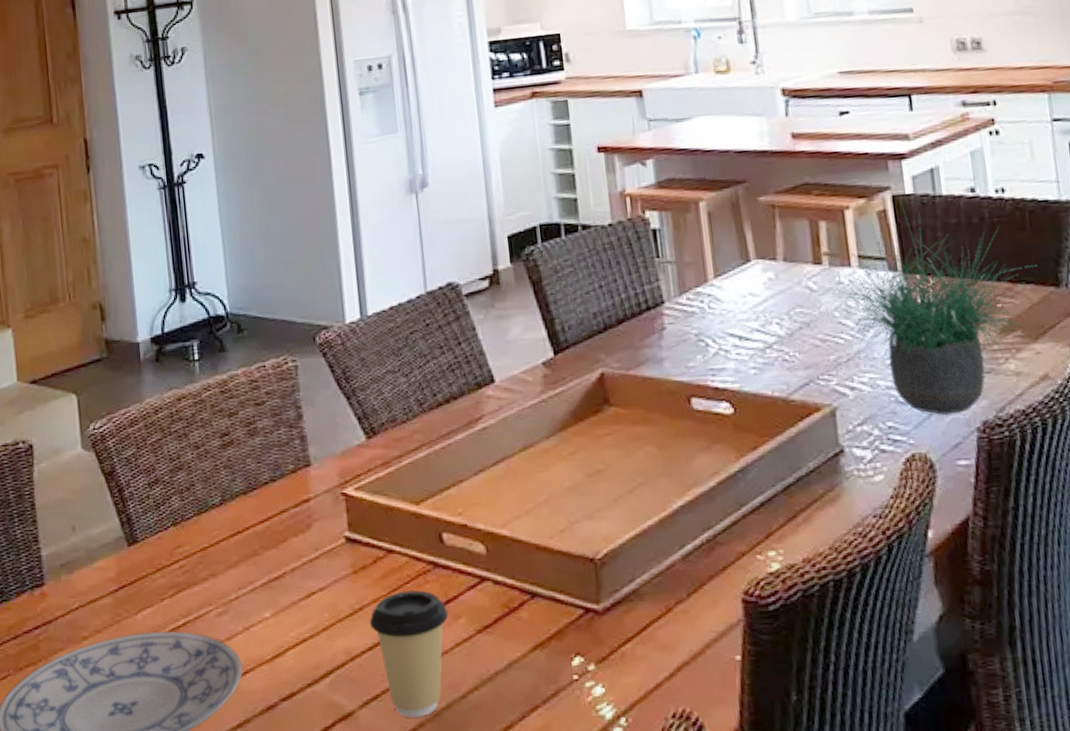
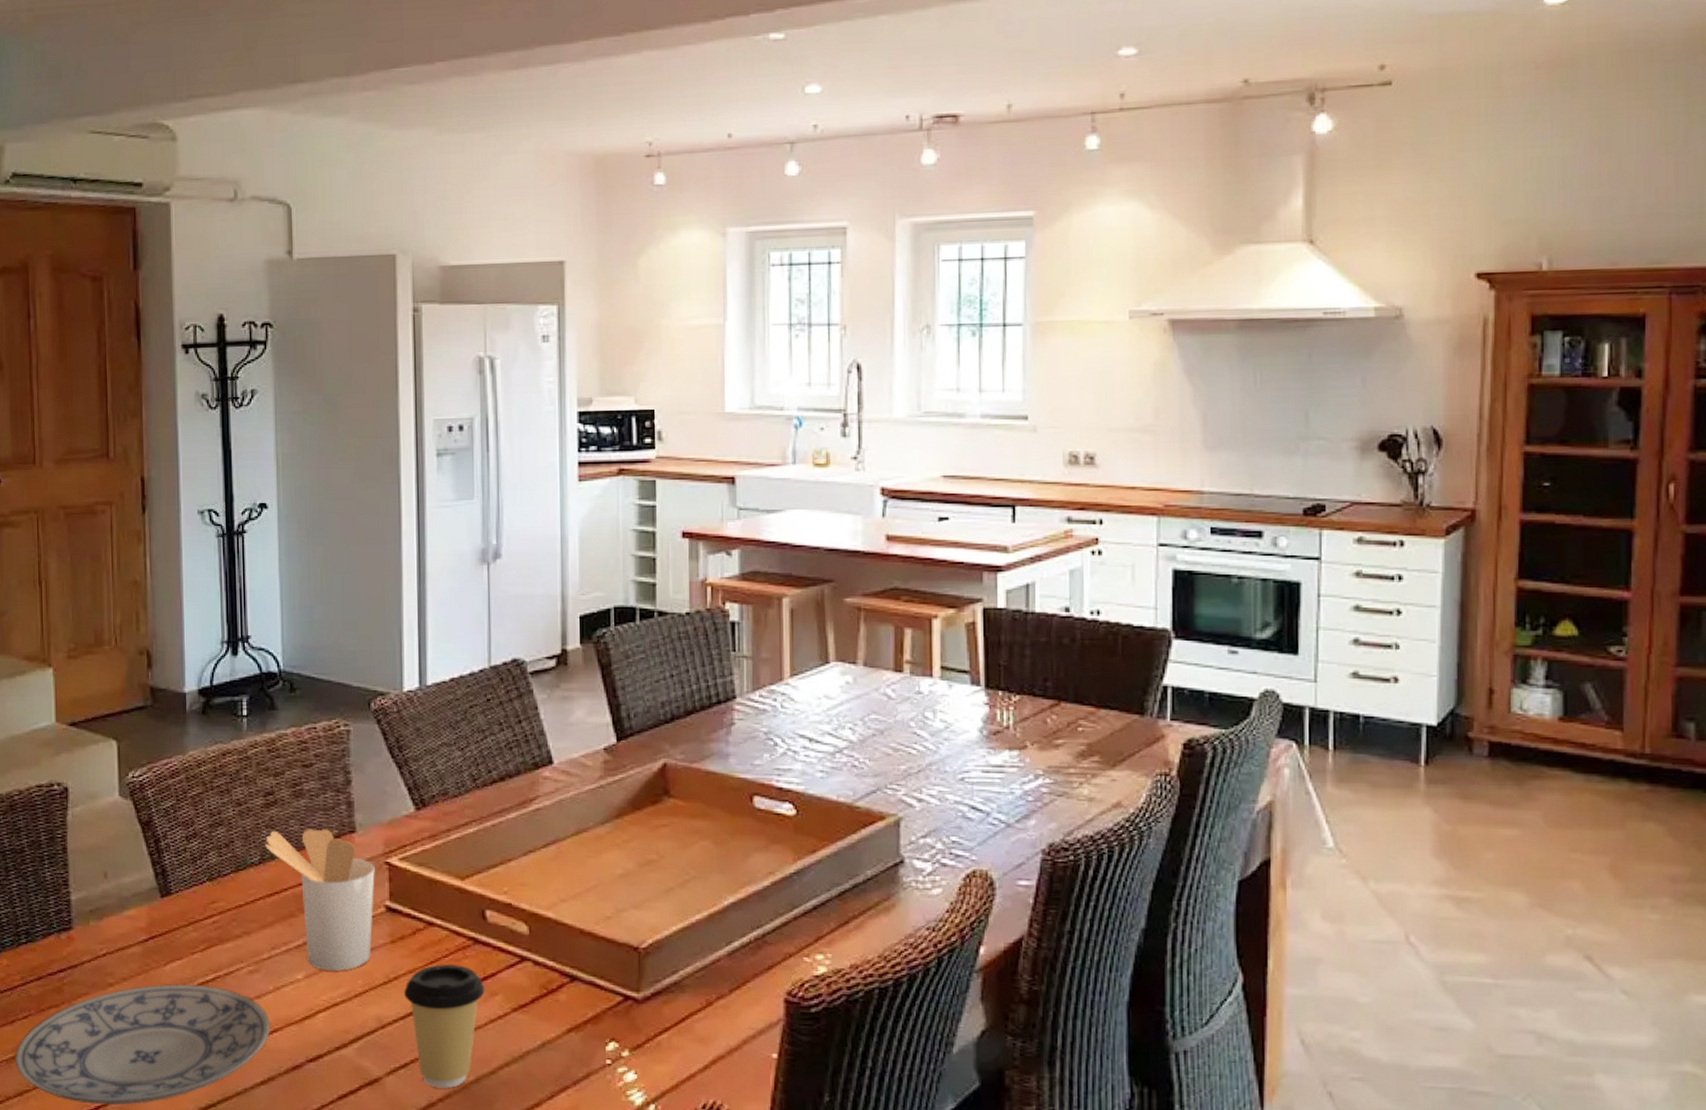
utensil holder: none [224,465,335,606] -> present [264,829,375,971]
potted plant: present [831,203,1038,415] -> none [909,616,1124,834]

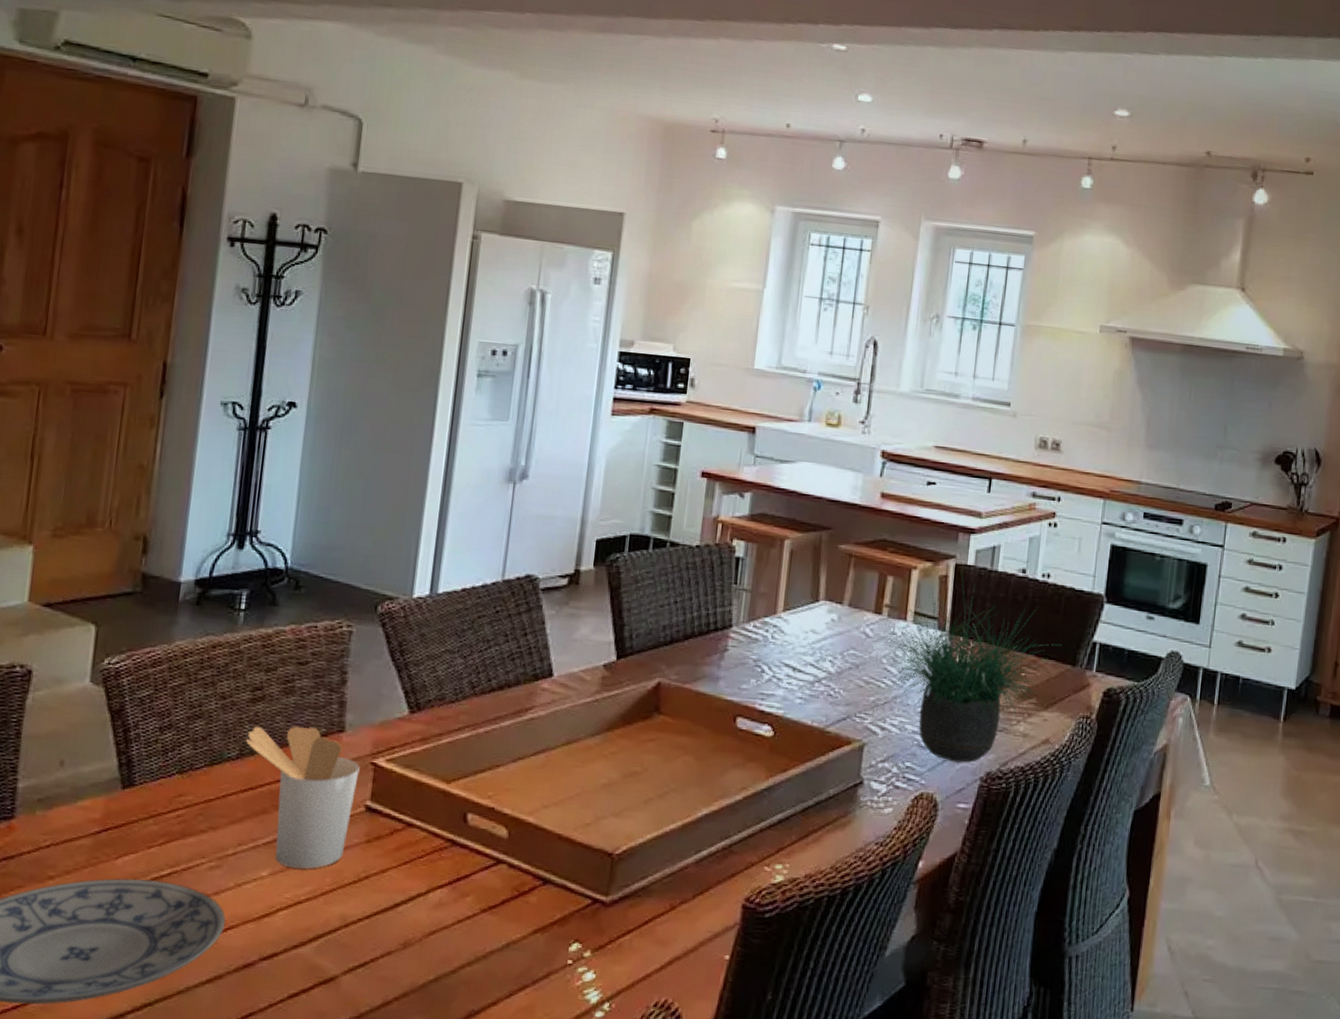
coffee cup: present [404,963,485,1089] -> none [373,864,457,988]
potted plant: none [909,616,1124,834] -> present [883,572,1062,762]

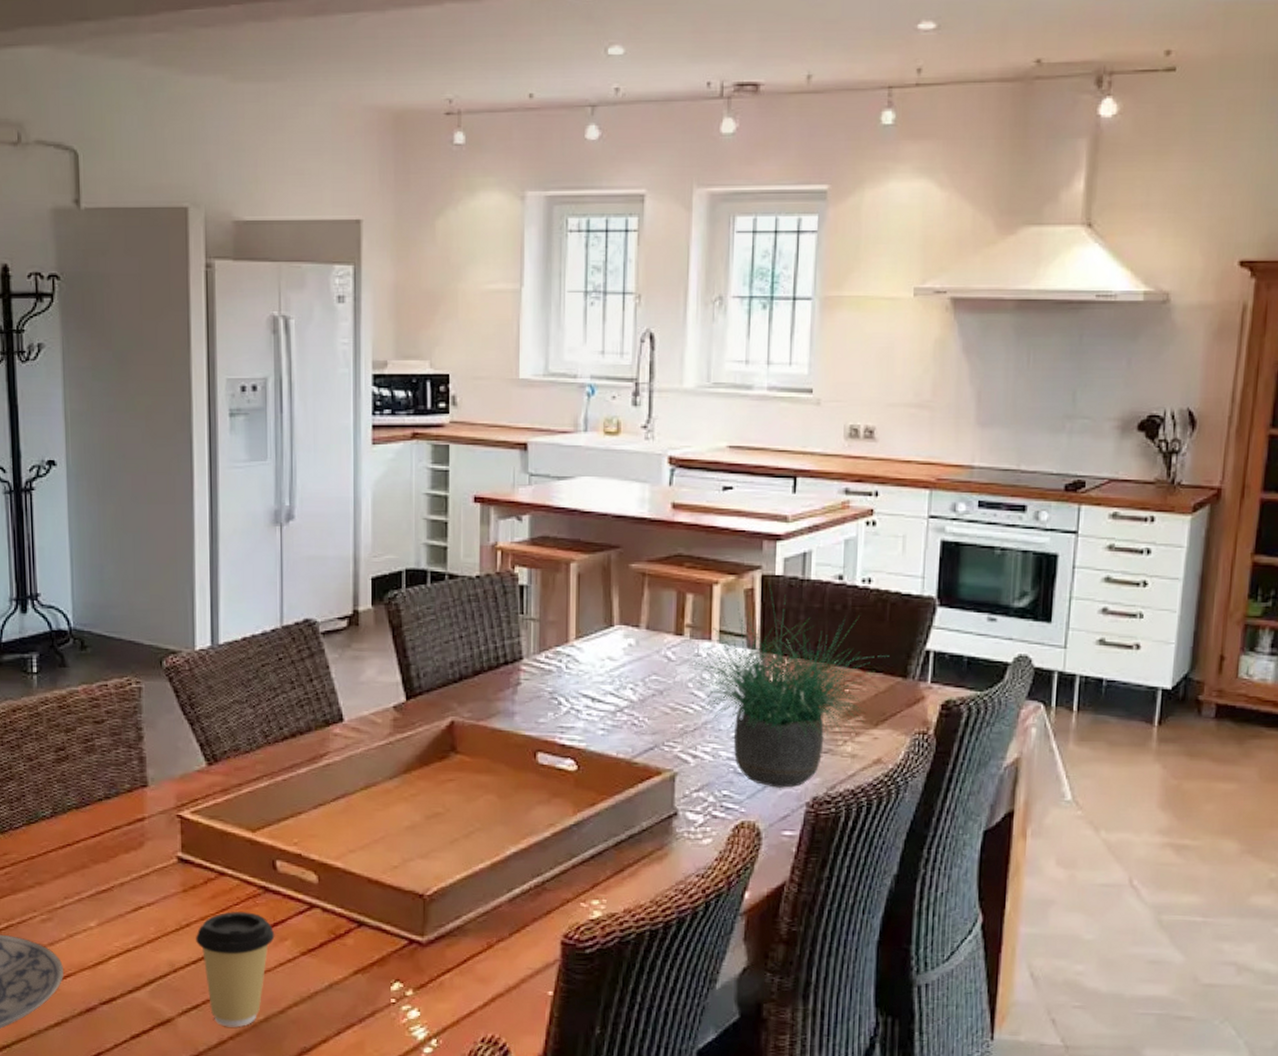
utensil holder: present [245,726,360,869] -> none [56,783,167,919]
coffee cup: none [373,864,457,988] -> present [196,910,275,1027]

